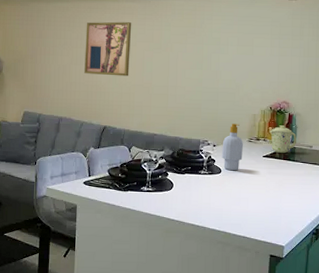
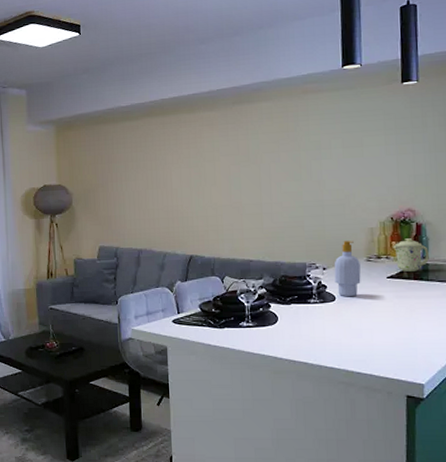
wall art: present [84,21,132,77] -> none [160,134,214,199]

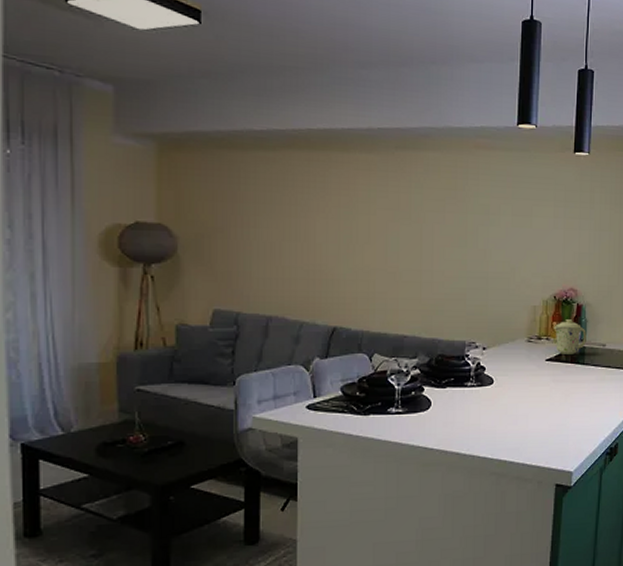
soap bottle: present [334,241,361,297] -> none [494,319,521,381]

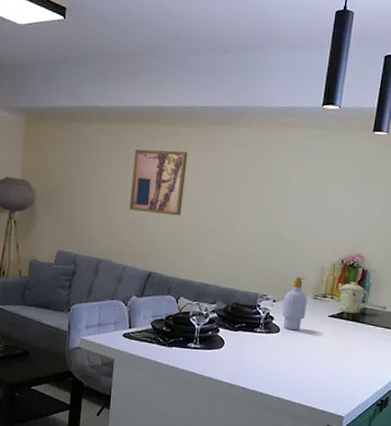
wall art: none [302,180,369,258] -> present [129,149,188,216]
soap bottle: none [494,319,521,381] -> present [281,277,308,331]

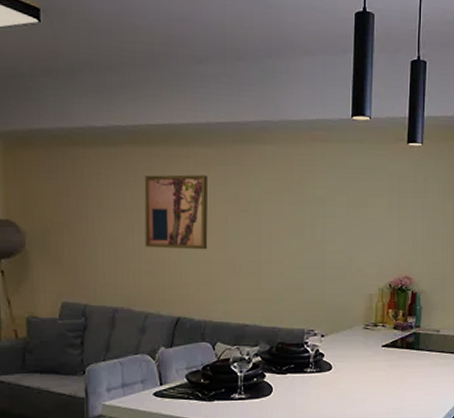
soap bottle: present [281,277,308,331] -> none [332,307,358,366]
mug: present [338,282,369,314] -> none [389,307,421,342]

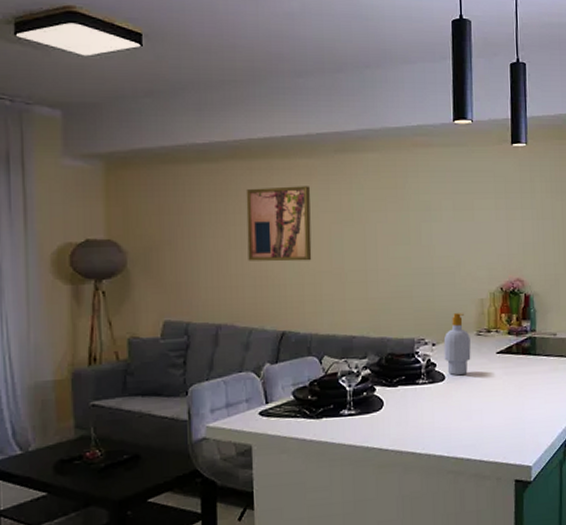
soap bottle: none [332,307,358,366] -> present [443,313,471,376]

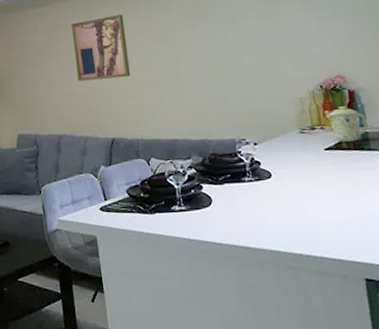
soap bottle: present [443,313,471,376] -> none [265,112,297,173]
mug: none [502,310,537,347] -> present [326,106,368,143]

